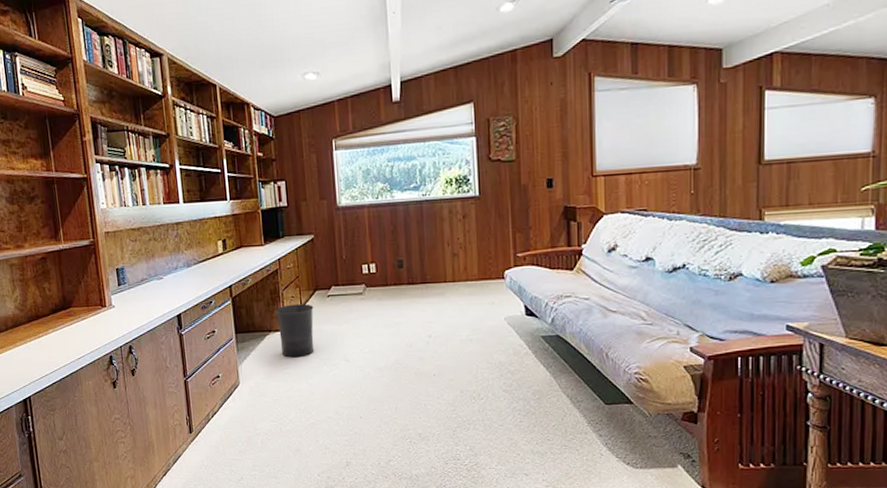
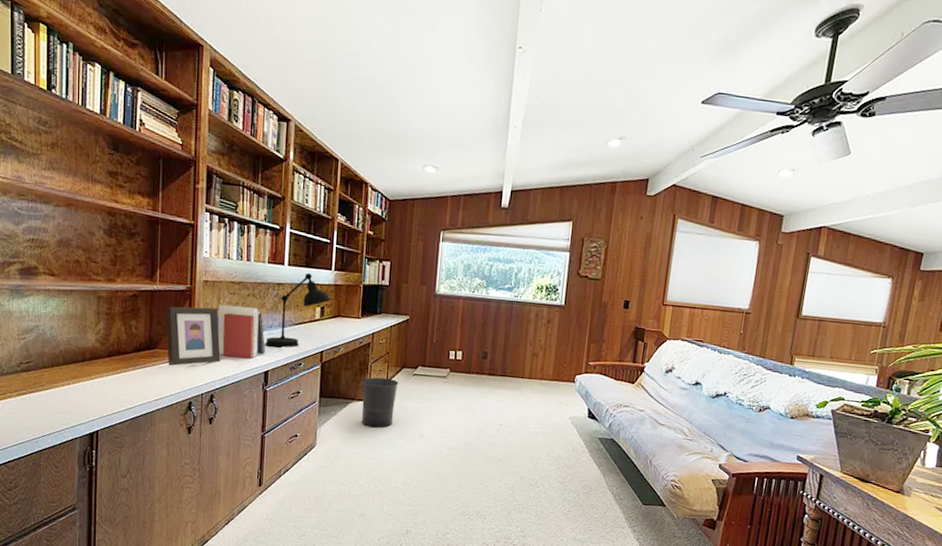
picture frame: none [73,258,133,323] -> present [165,306,221,366]
books: none [123,251,175,305] -> present [218,304,266,359]
desk lamp: none [173,206,231,289] -> present [265,272,331,348]

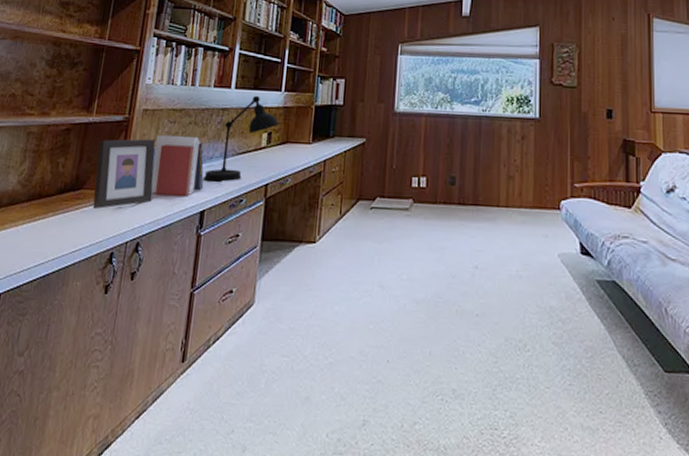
waste bin: present [361,377,399,428] -> none [309,213,354,278]

